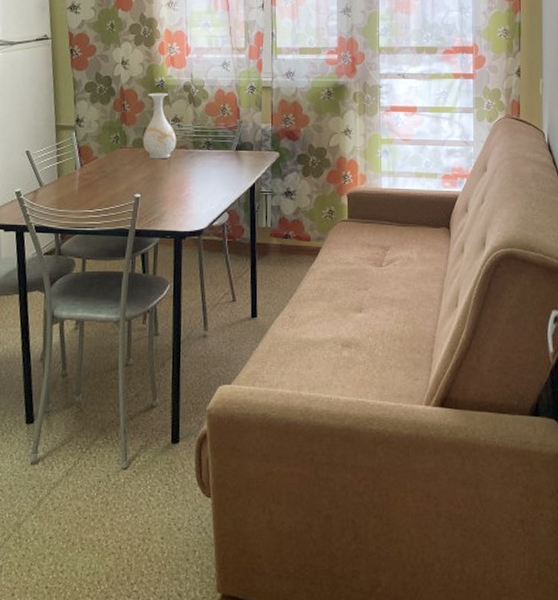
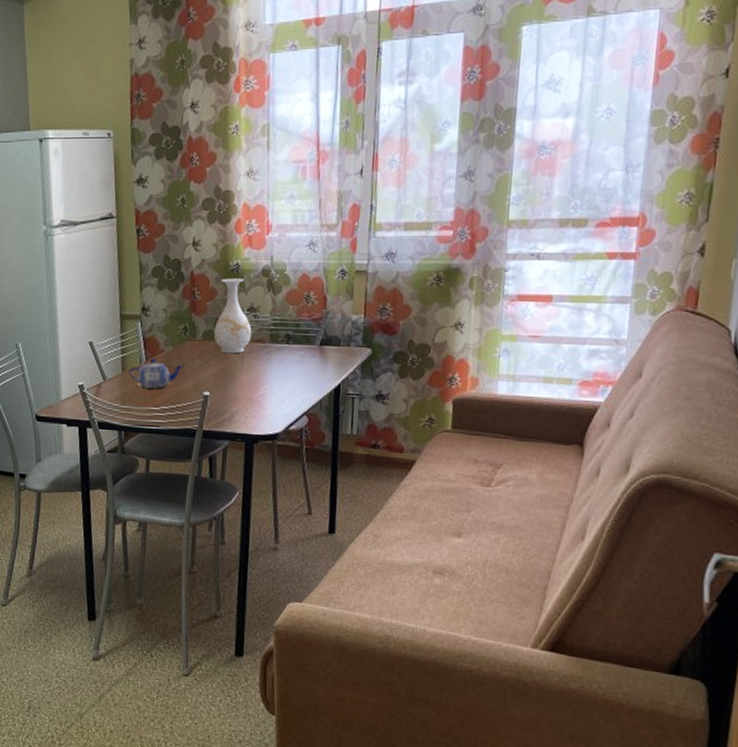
teapot: none [64,166,116,194] -> present [128,359,184,390]

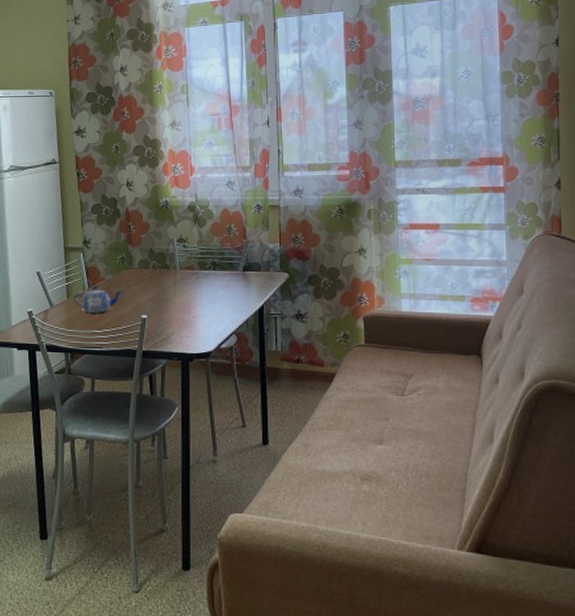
vase: present [213,278,252,354] -> none [148,214,182,280]

